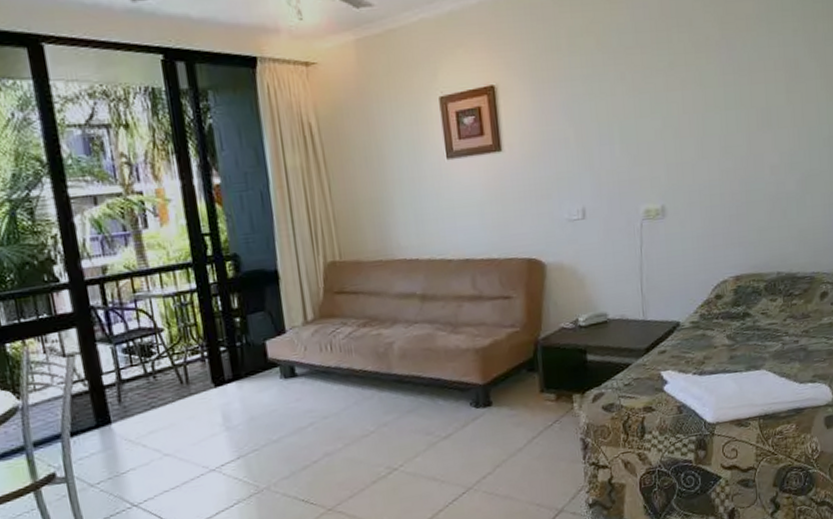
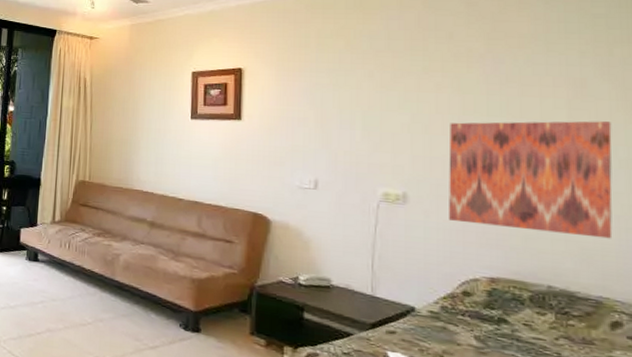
wall art: none [695,101,820,227] -> present [448,121,613,239]

